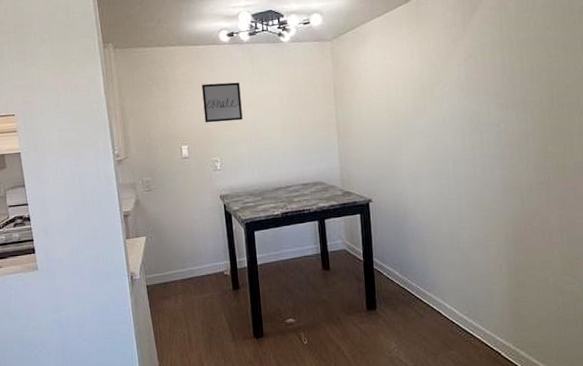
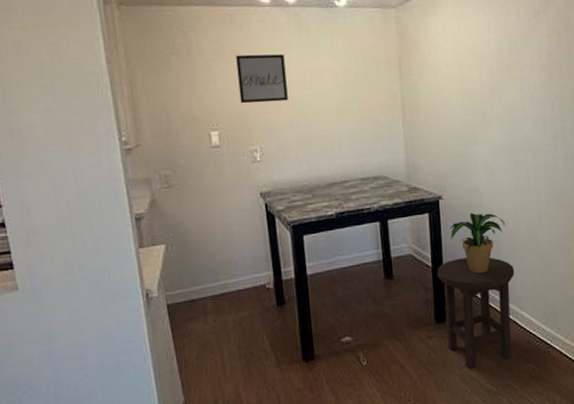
stool: none [368,254,438,352] -> present [437,257,515,369]
potted plant: none [379,214,429,268] -> present [450,212,506,274]

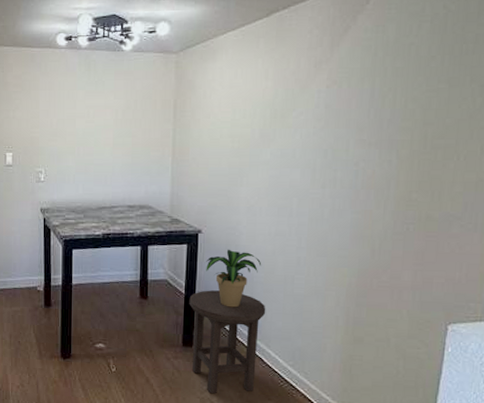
wall art: present [236,54,288,104] -> none [33,89,73,132]

